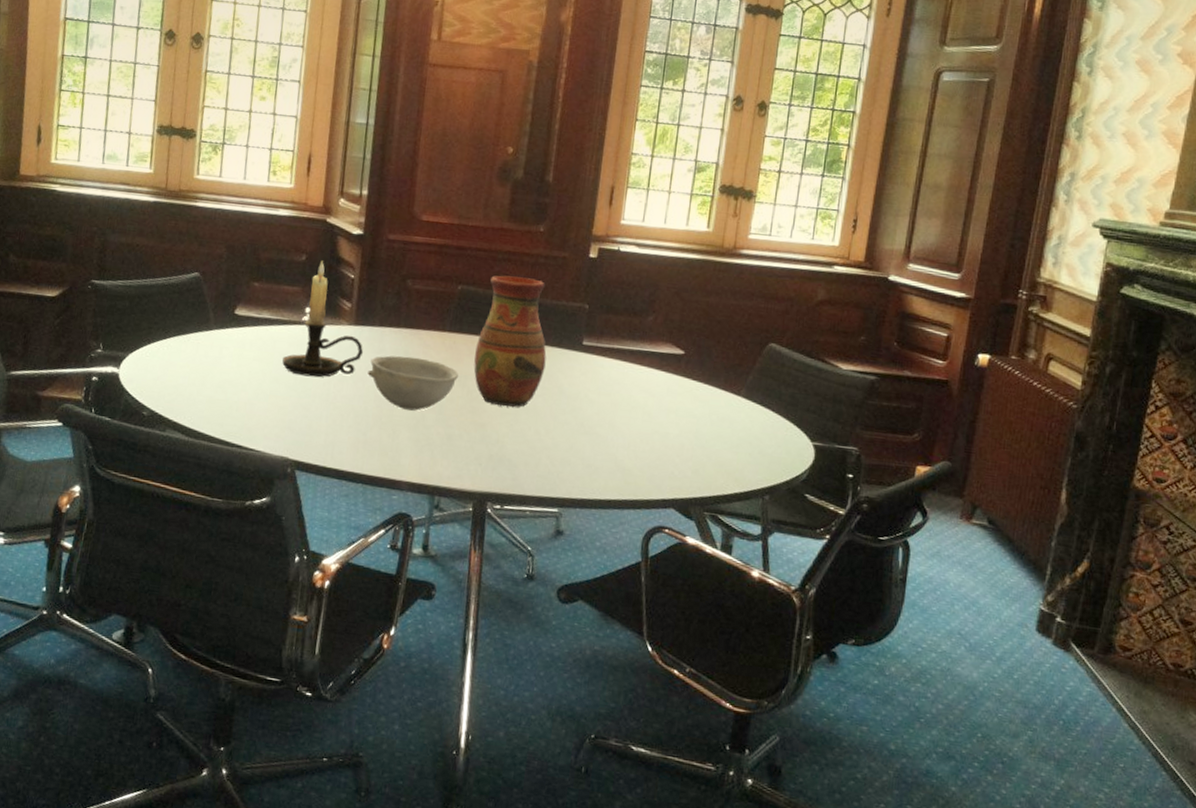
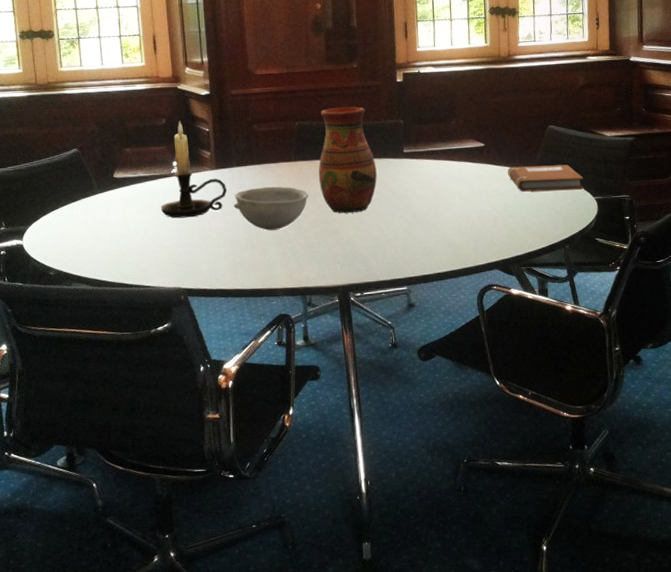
notebook: none [707,385,803,430] -> present [508,164,584,192]

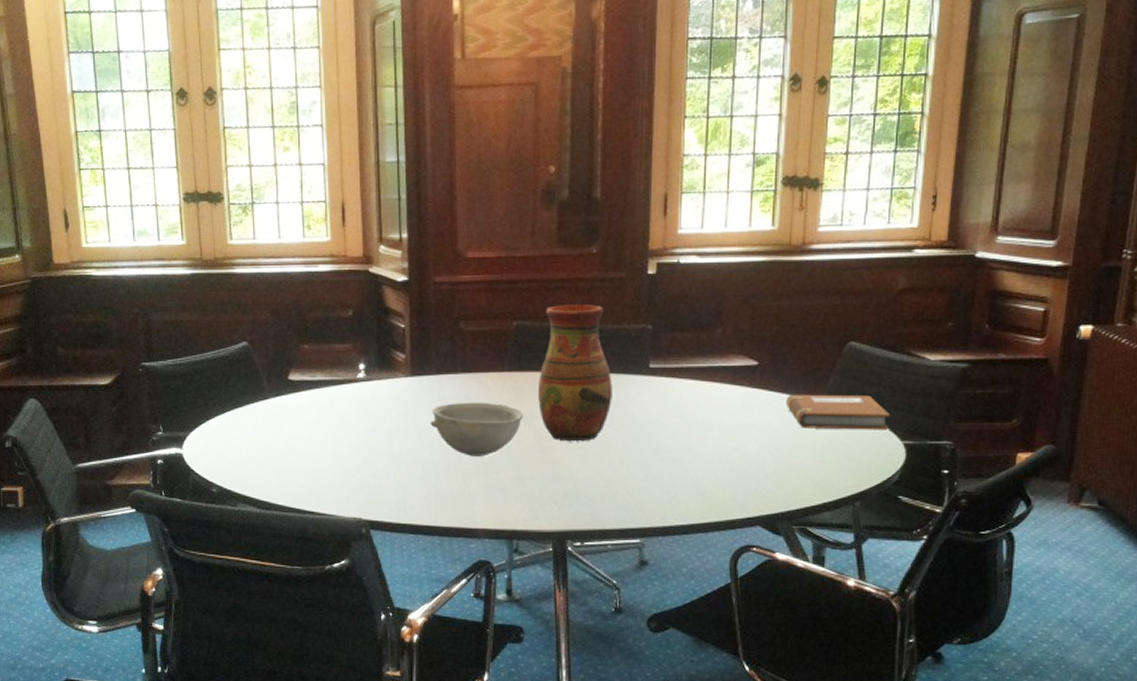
candle holder: present [161,121,228,218] -> none [343,313,424,434]

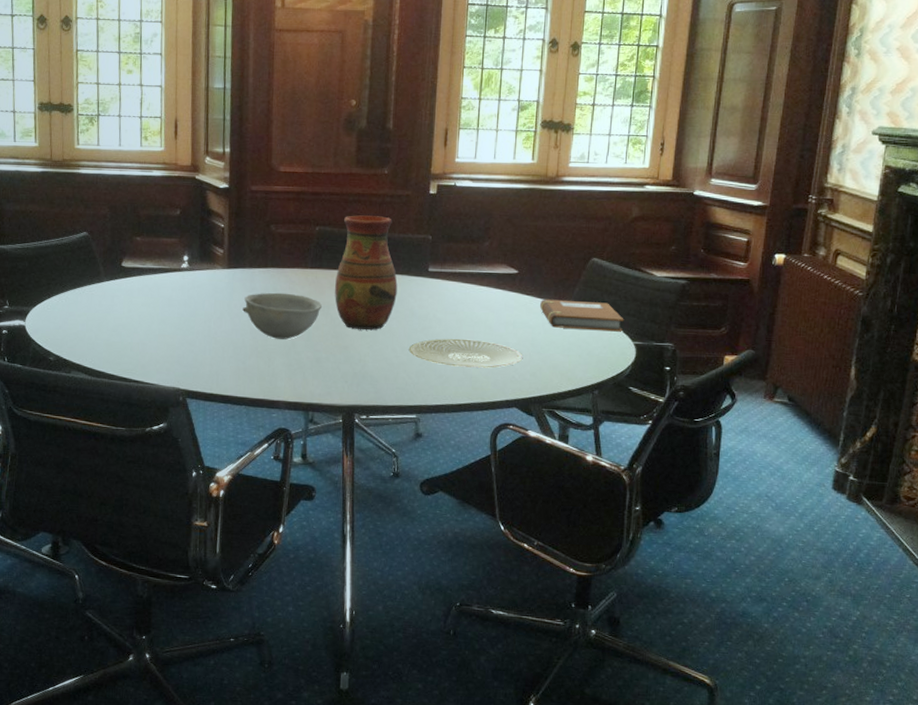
plate: none [628,446,767,480] -> present [408,338,523,368]

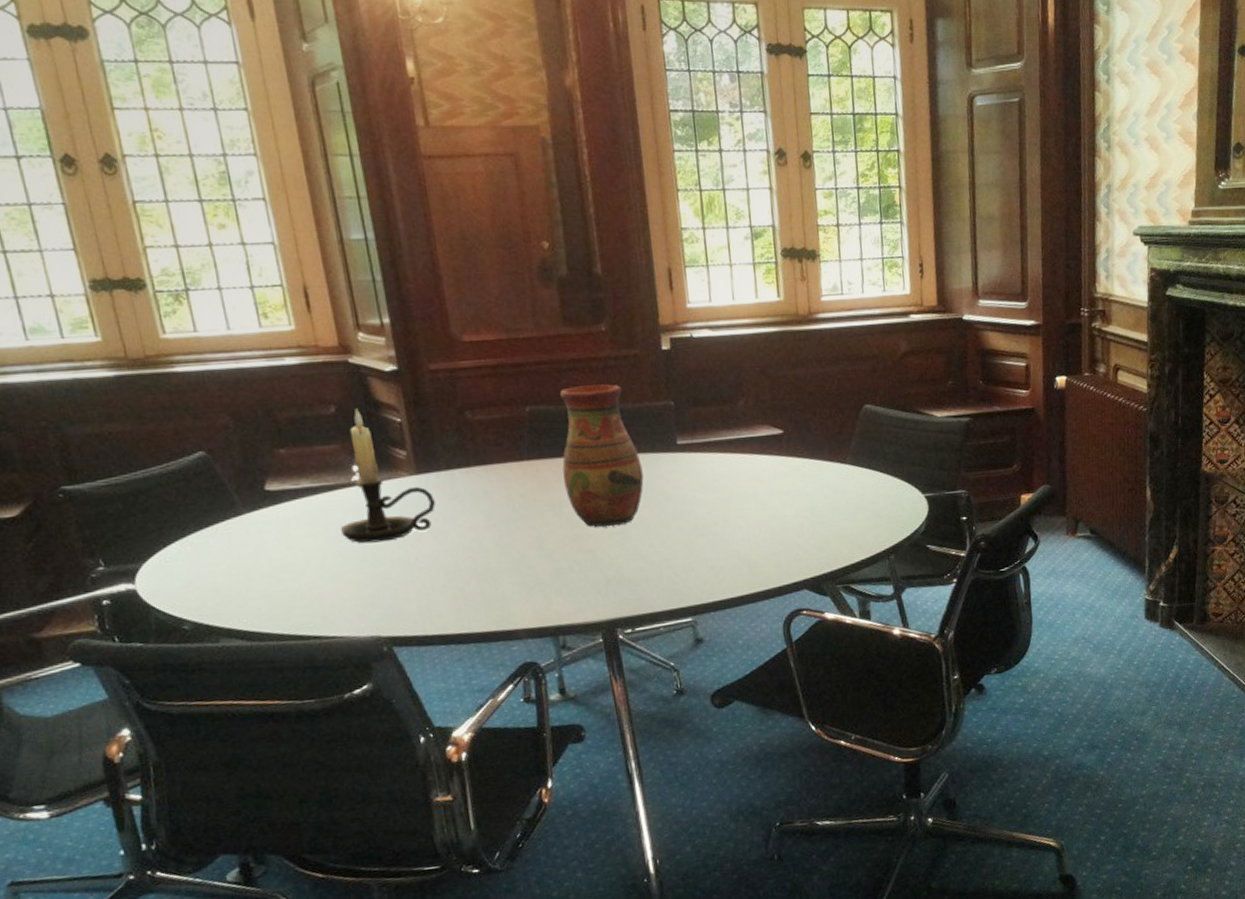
candle holder: none [167,213,238,317] -> present [341,408,436,544]
bowl: present [243,292,322,340] -> none [447,494,551,554]
plate: present [408,338,523,368] -> none [669,518,806,554]
notebook: present [540,299,624,332] -> none [814,454,910,491]

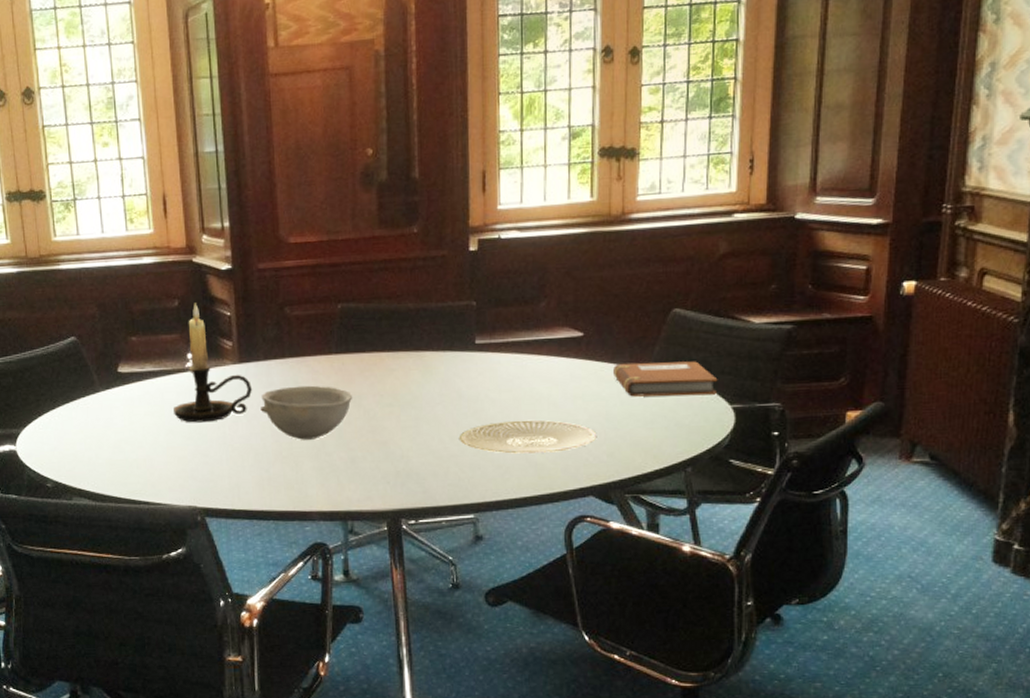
bowl: none [447,494,551,554] -> present [260,385,352,440]
vase: present [560,384,644,528] -> none [366,284,440,421]
plate: none [669,518,806,554] -> present [459,420,597,454]
notebook: none [814,454,910,491] -> present [613,361,718,397]

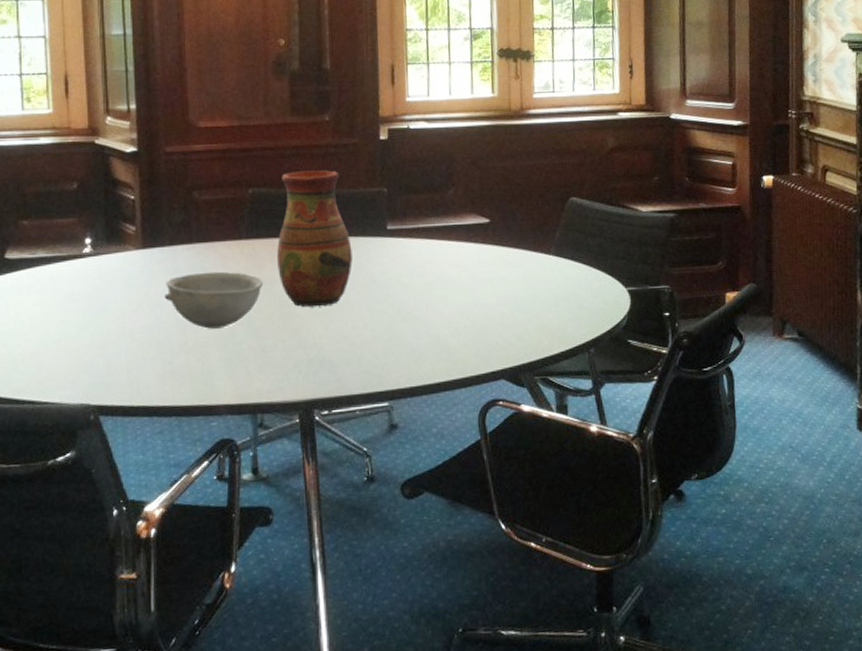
candle holder: present [173,303,253,423] -> none [67,185,157,313]
vase: none [366,284,440,421] -> present [277,170,353,308]
plate: present [459,420,597,454] -> none [372,304,506,339]
notebook: present [613,361,718,397] -> none [519,246,613,281]

